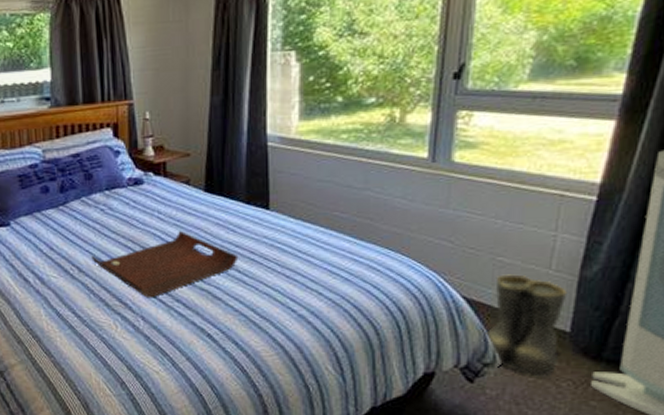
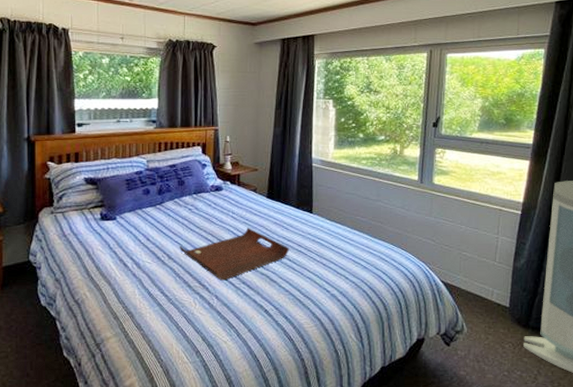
boots: present [486,274,568,378] -> none [457,265,506,342]

